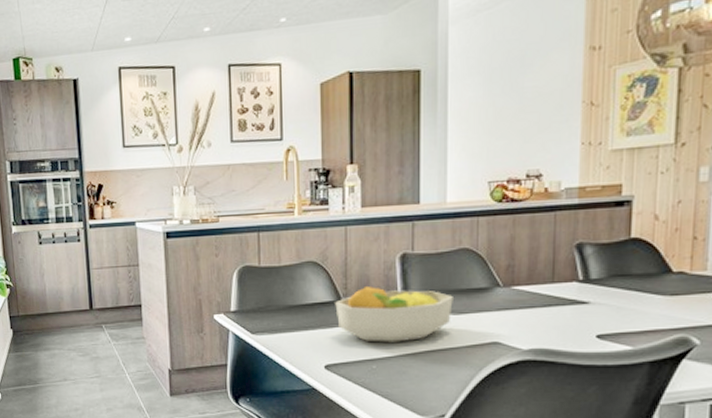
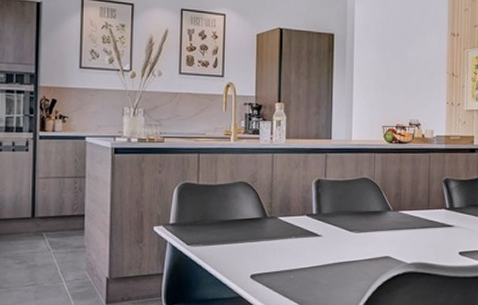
fruit bowl: present [335,285,453,342] -> none [261,205,356,255]

